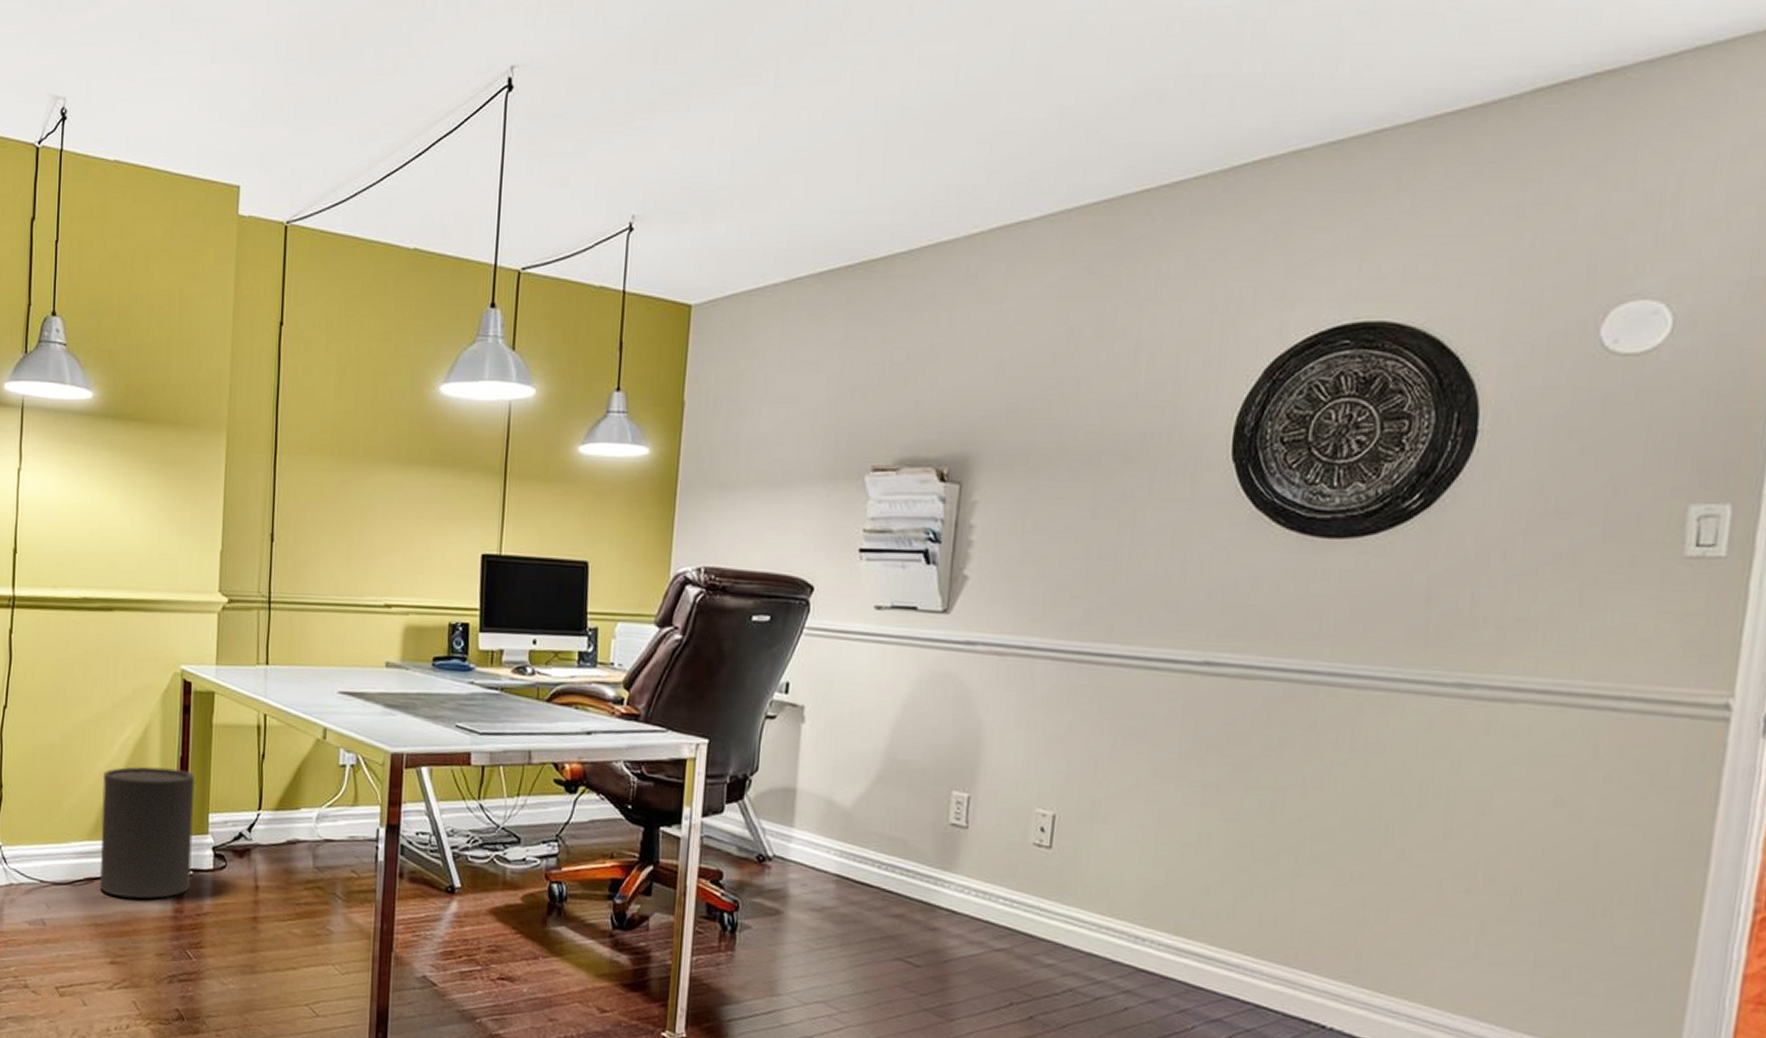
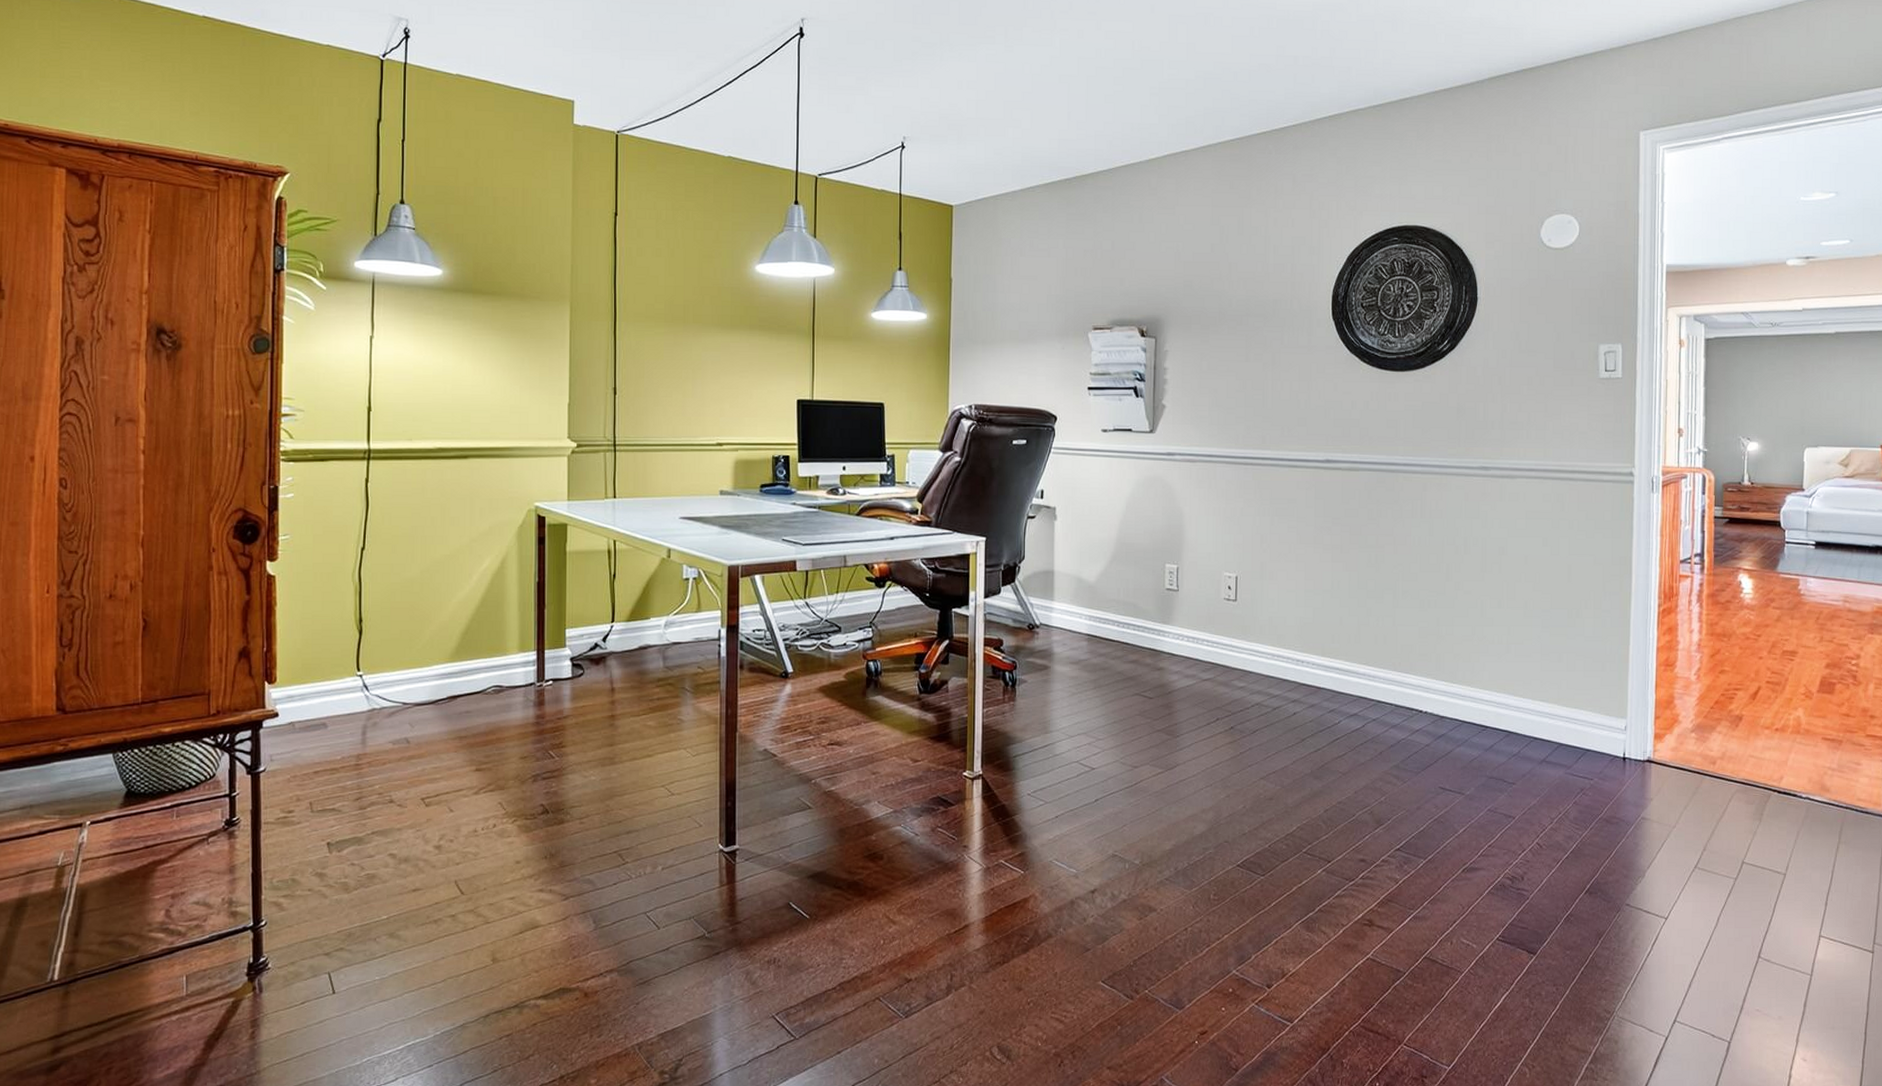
trash can: present [100,767,195,899] -> none [462,593,552,710]

